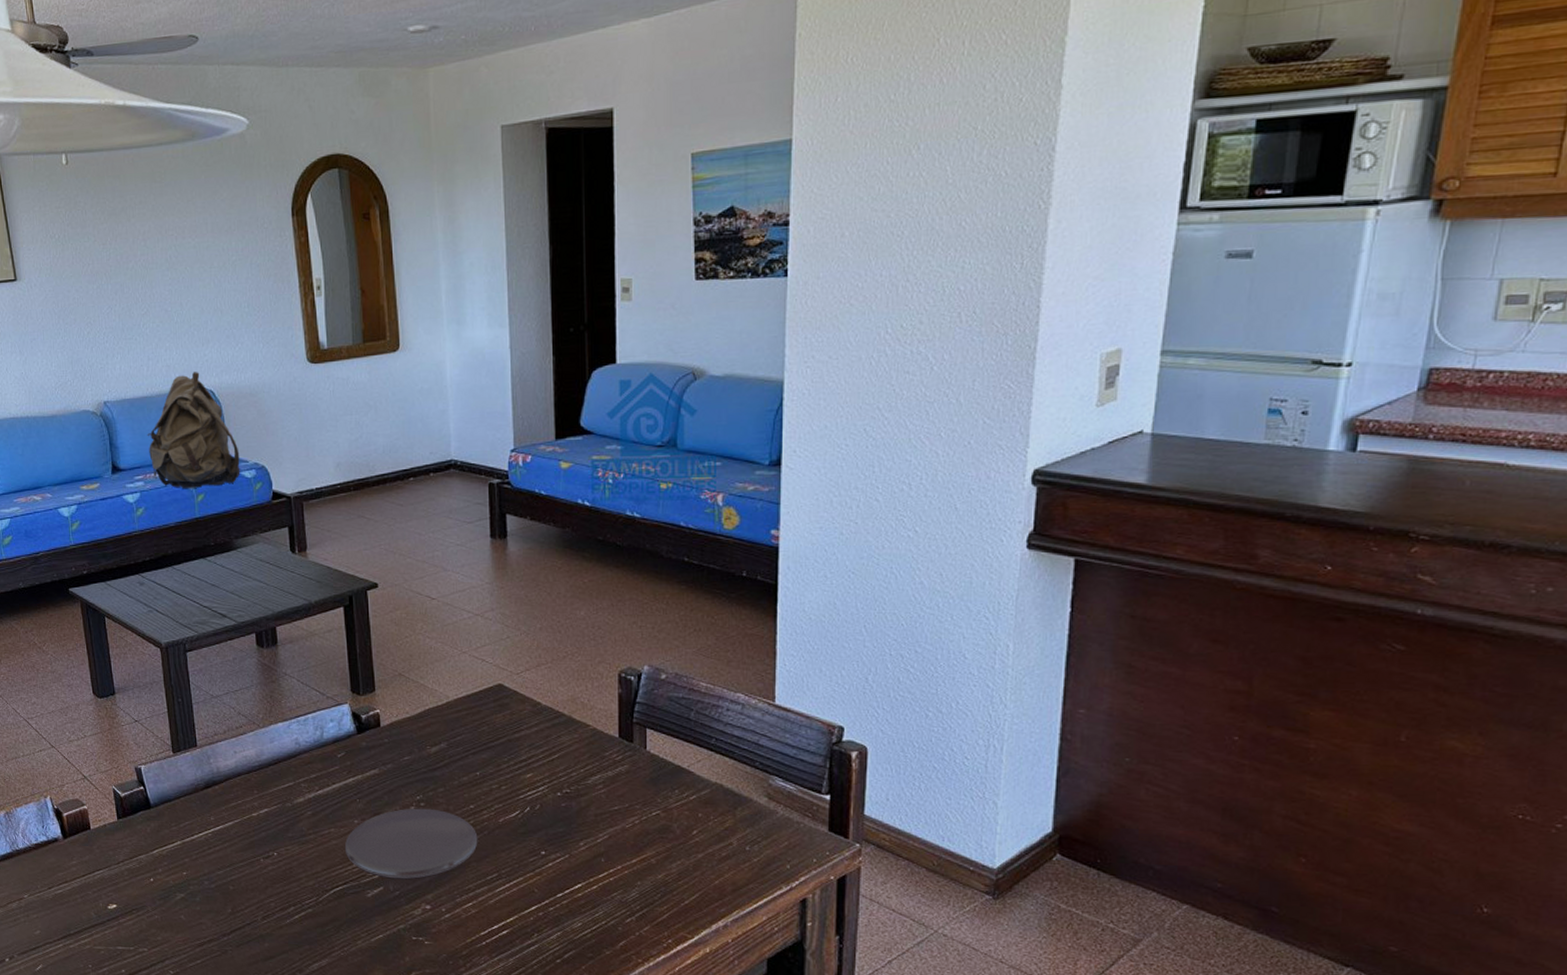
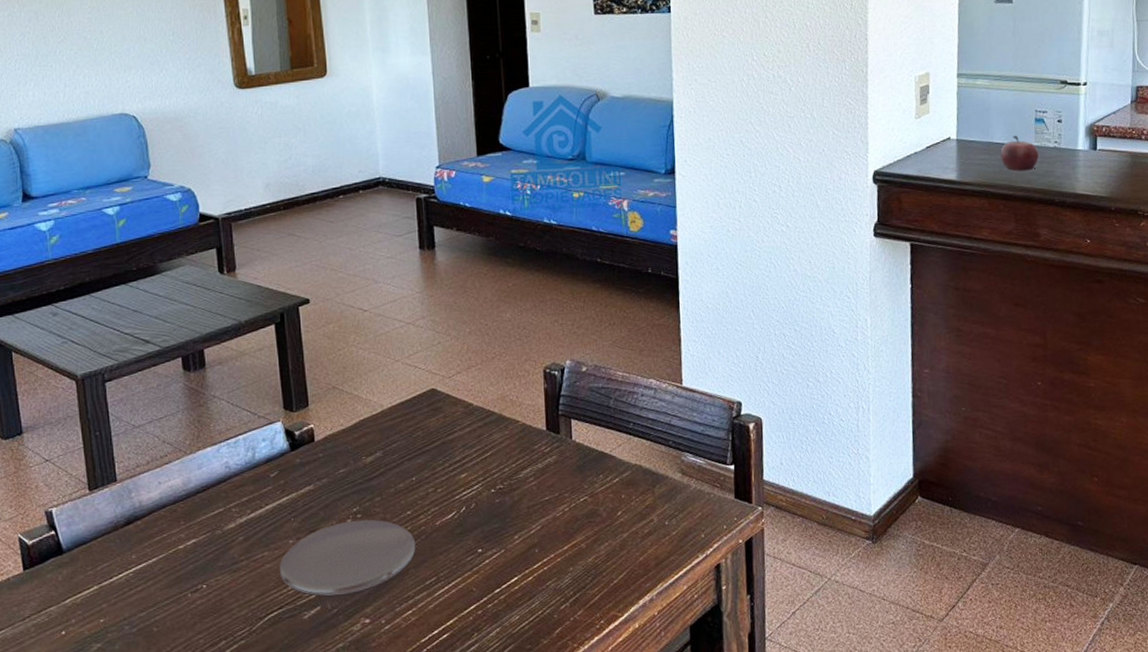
backpack: present [147,372,241,488] -> none [63,98,165,214]
fruit: none [1212,430,1268,476] -> present [1000,135,1039,172]

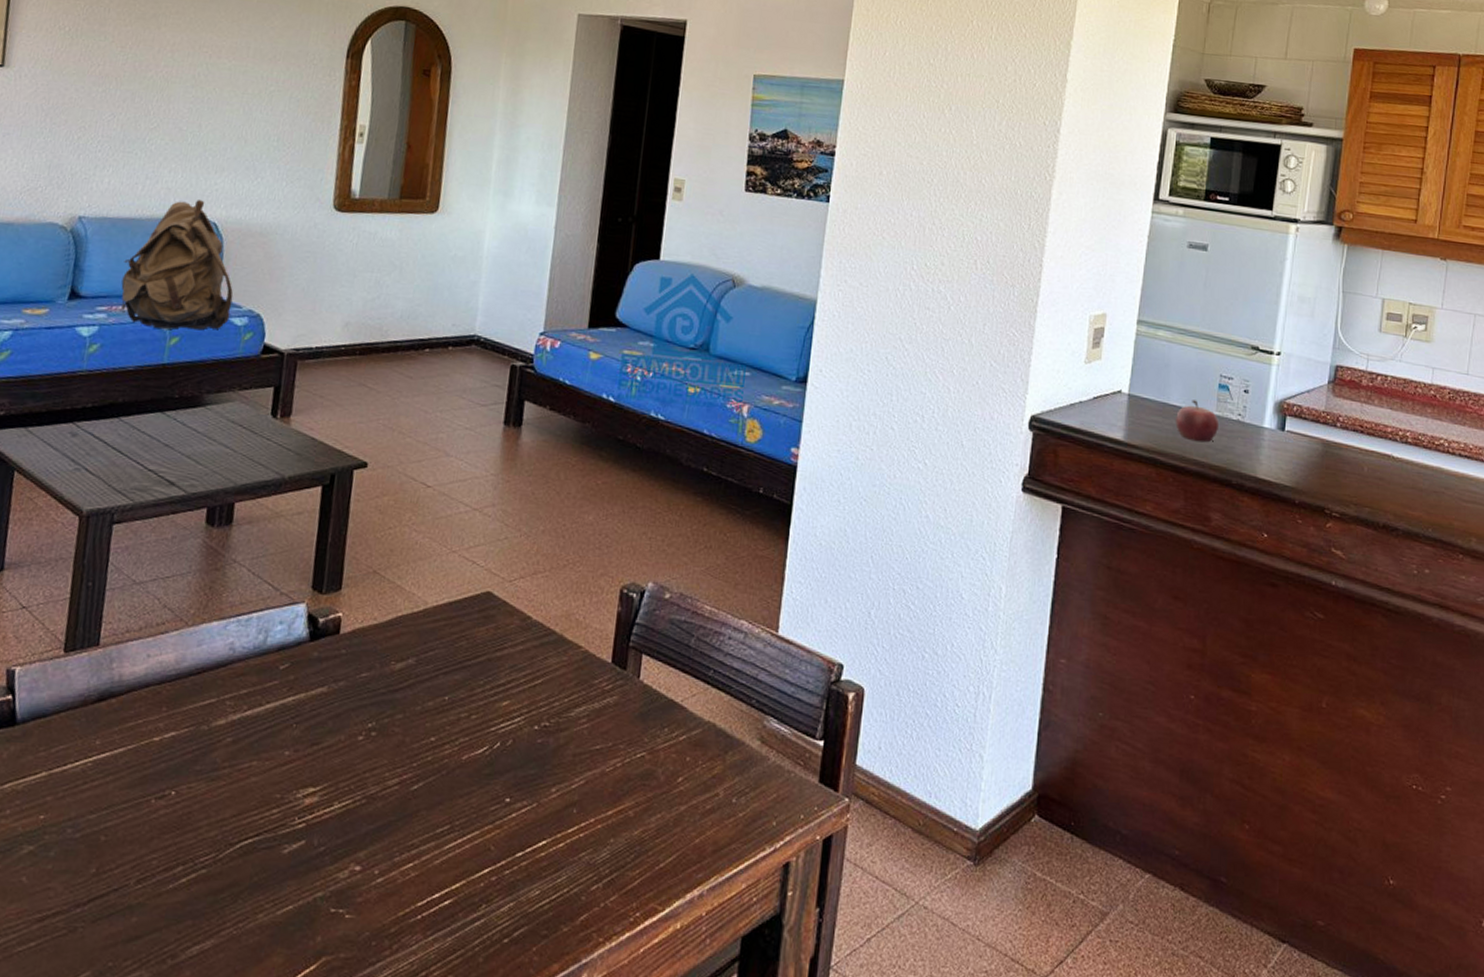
backpack: none [63,98,165,214] -> present [120,200,234,331]
plate: present [279,519,416,597] -> none [265,738,434,832]

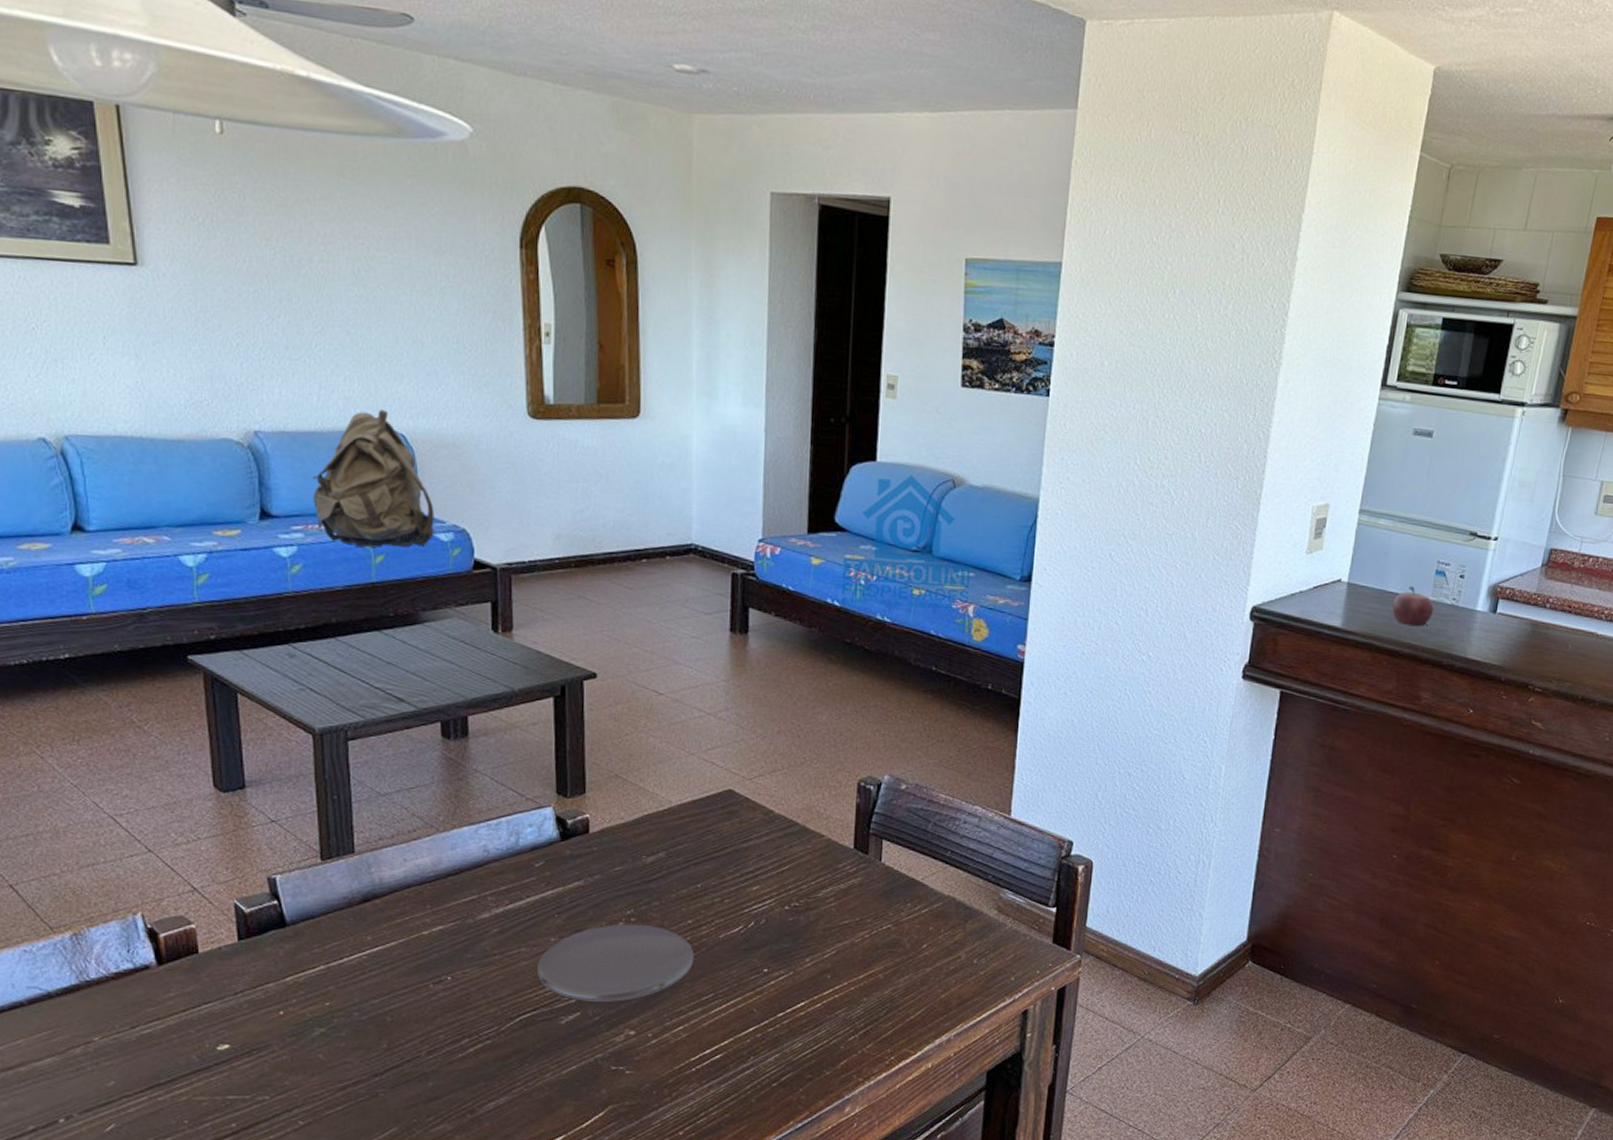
plate: none [265,738,434,832] -> present [536,924,695,1003]

